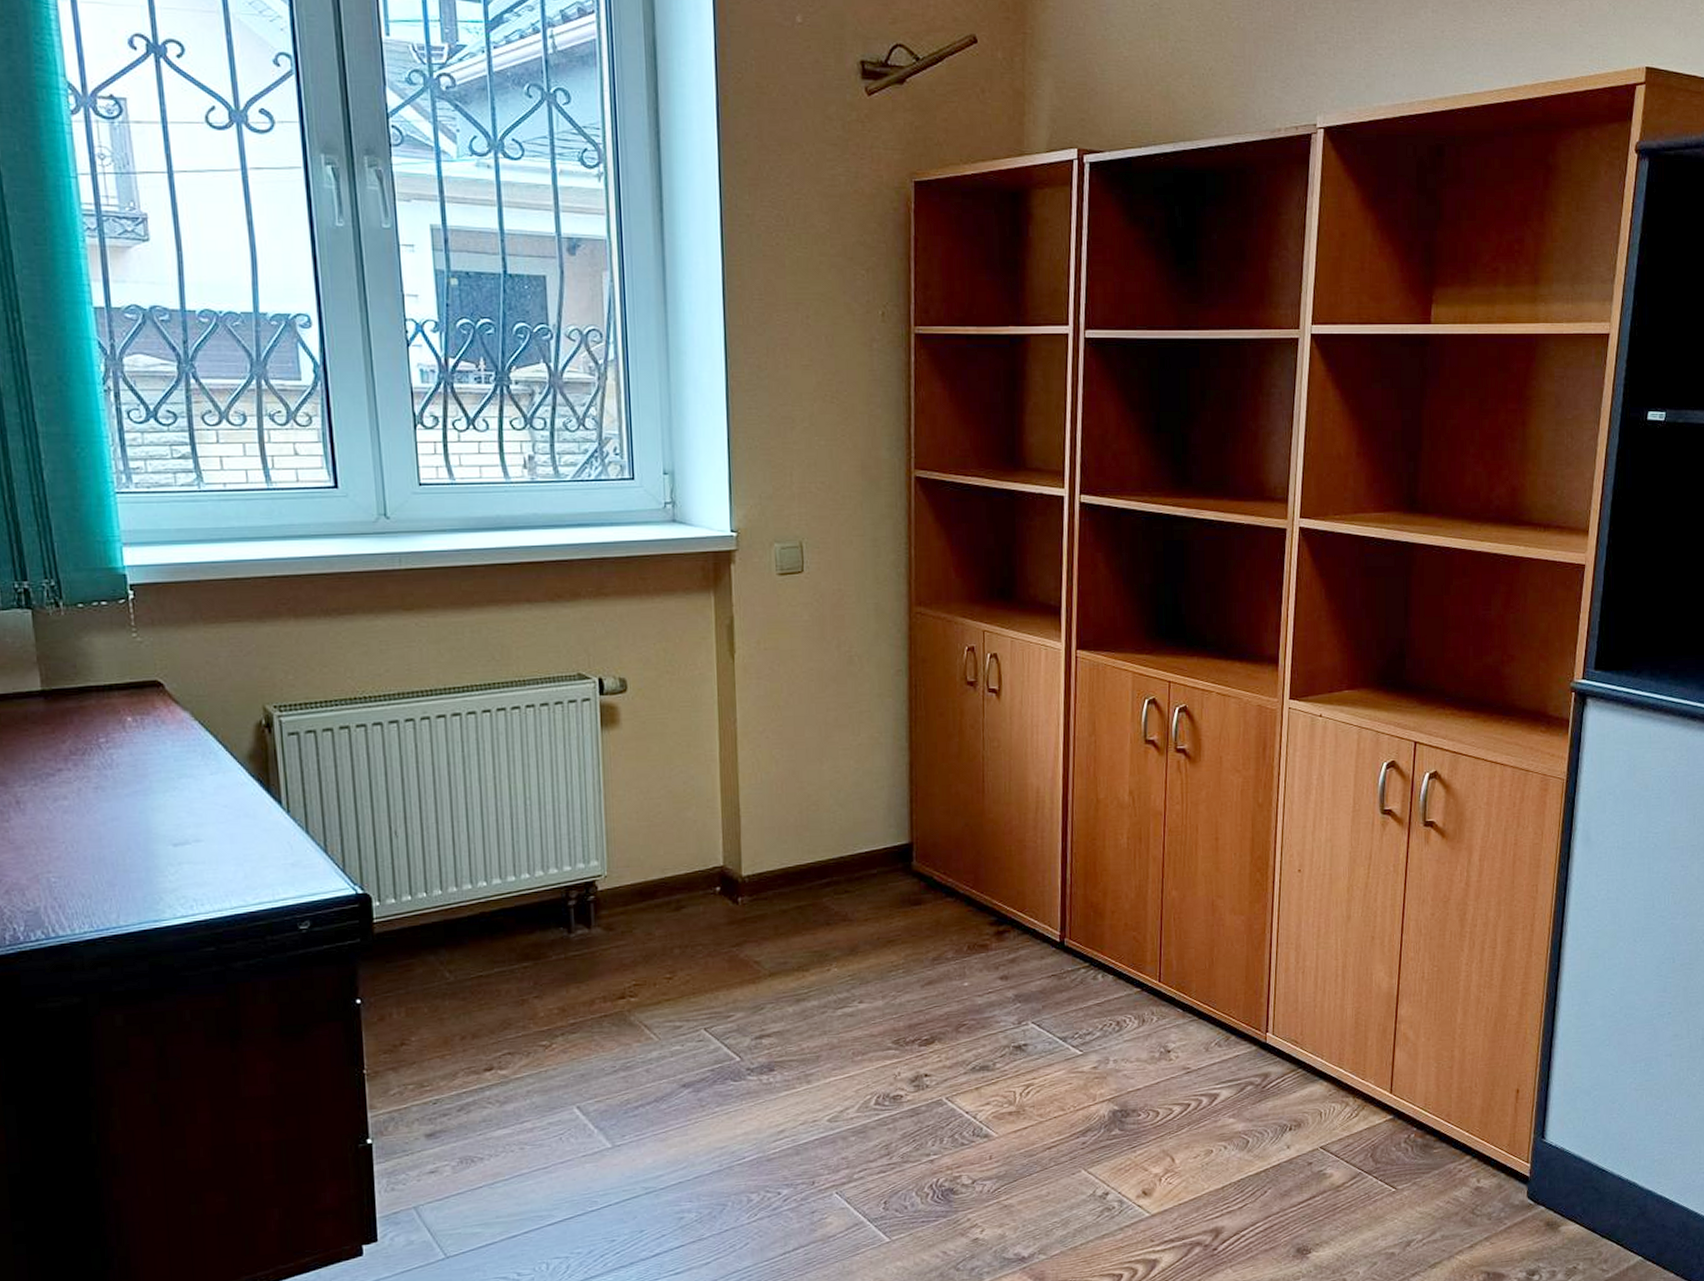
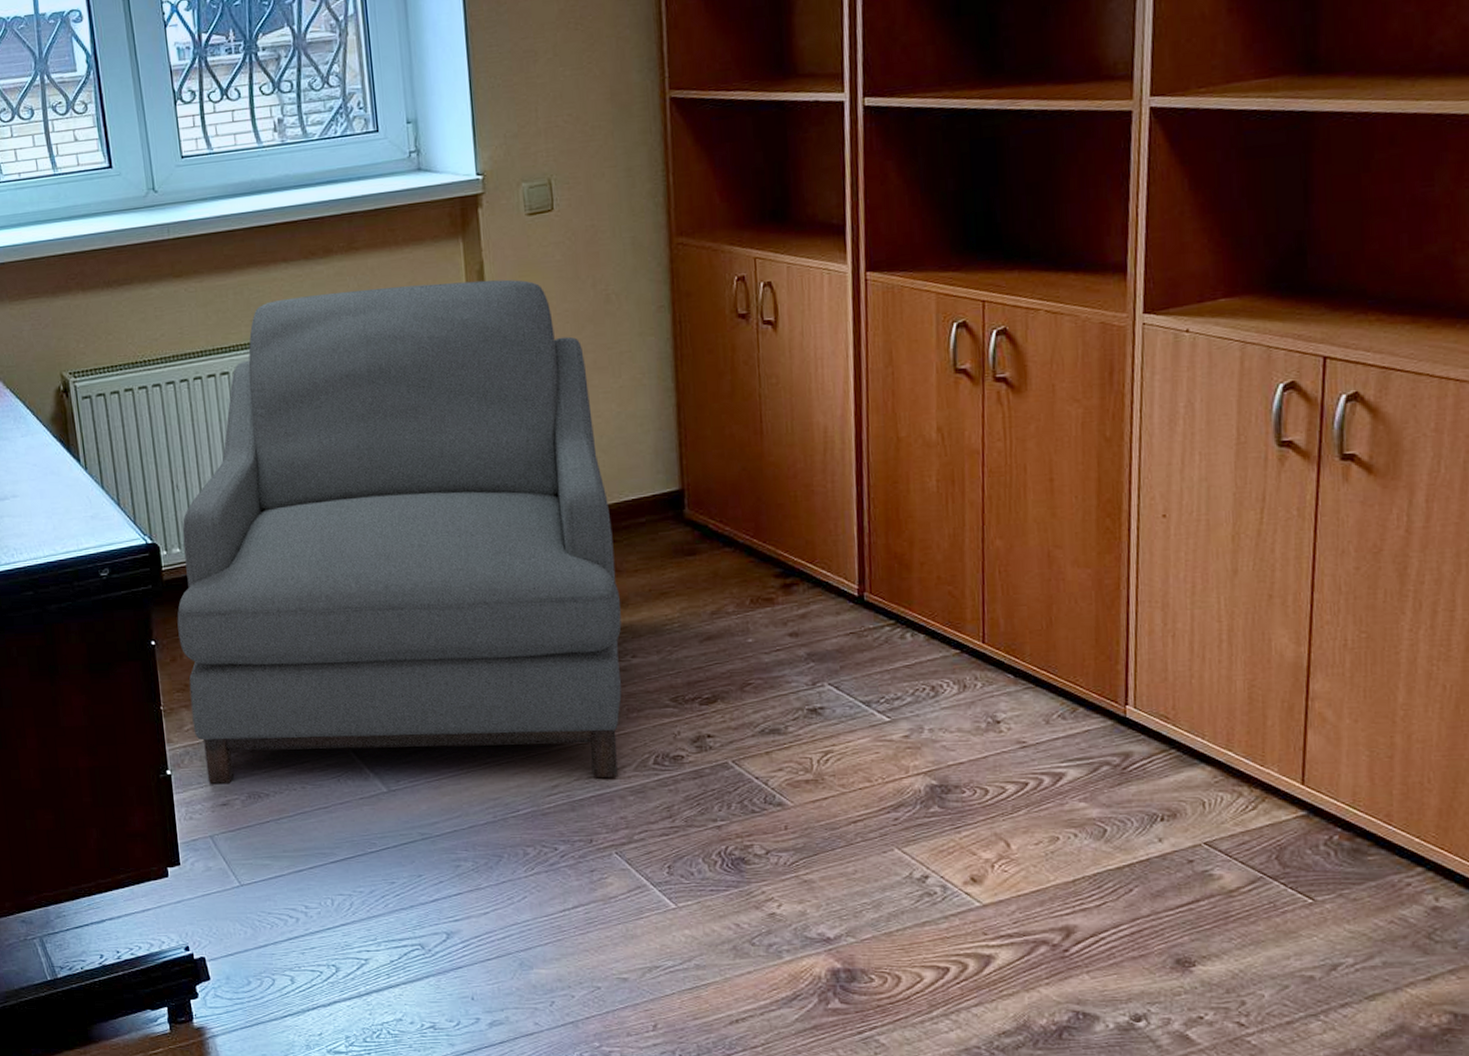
chair: none [388,635,851,1151] -> present [177,279,622,785]

